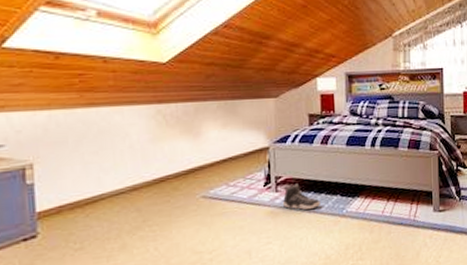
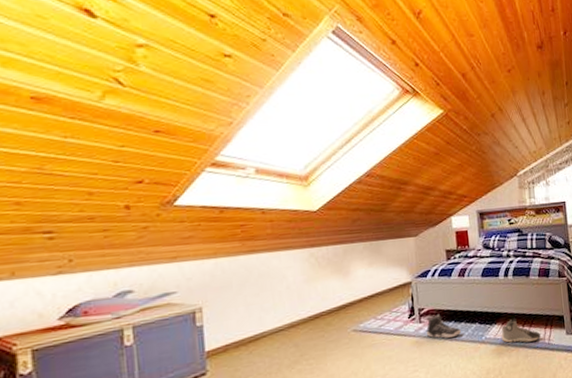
sneaker: none [364,191,406,219] -> present [501,318,541,343]

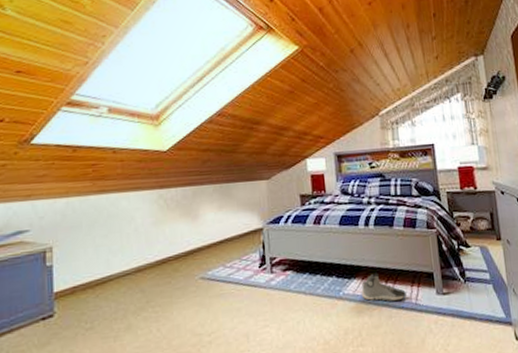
sneaker: present [426,314,461,338] -> none [278,264,316,292]

